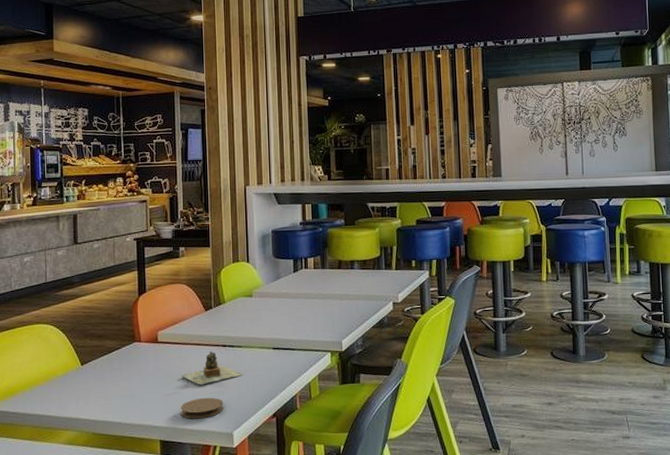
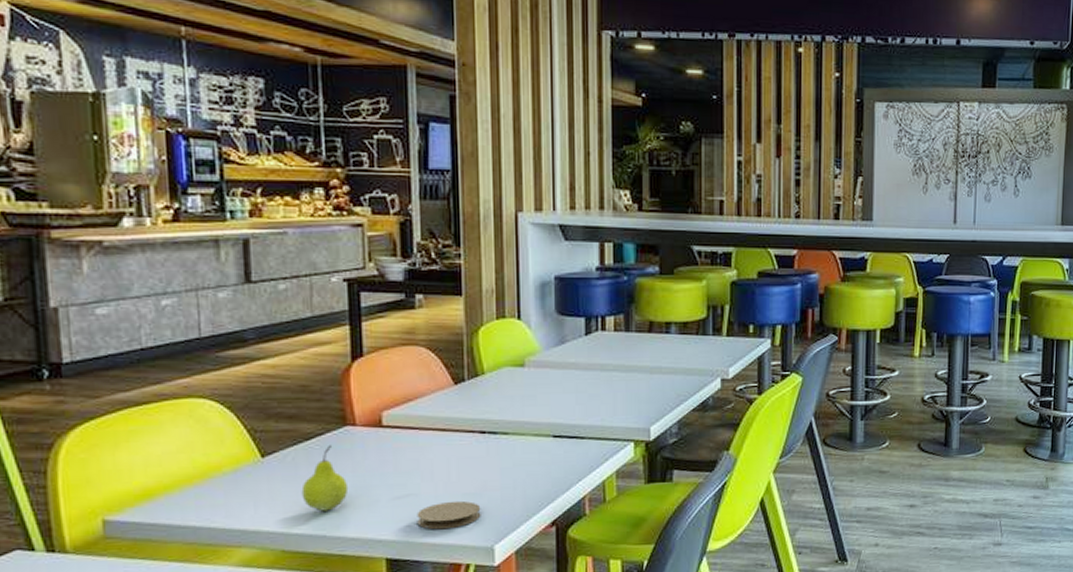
fruit: none [106,356,136,405] -> present [301,444,349,511]
teapot: present [180,351,243,385] -> none [417,439,509,485]

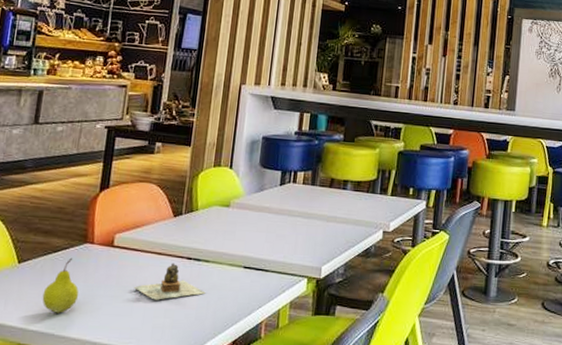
teapot: none [417,439,509,485] -> present [133,262,206,300]
coaster: present [417,500,481,530] -> none [126,314,179,339]

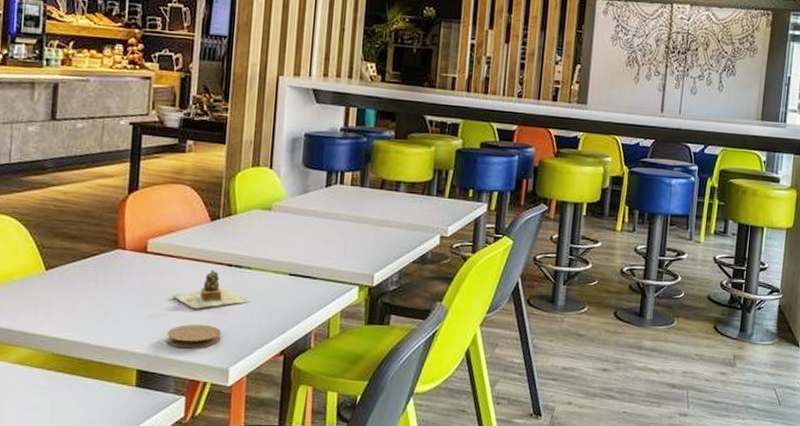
fruit: present [42,257,79,313] -> none [74,264,113,322]
coaster: none [126,314,179,339] -> present [166,324,222,349]

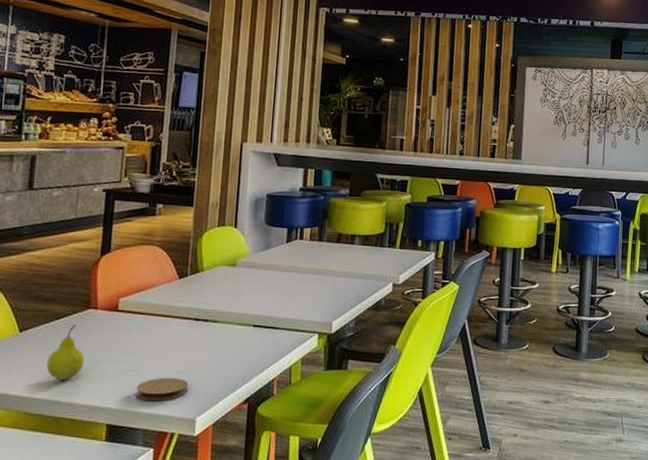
fruit: none [74,264,113,322] -> present [46,324,85,380]
teapot: present [171,269,249,309] -> none [140,324,215,363]

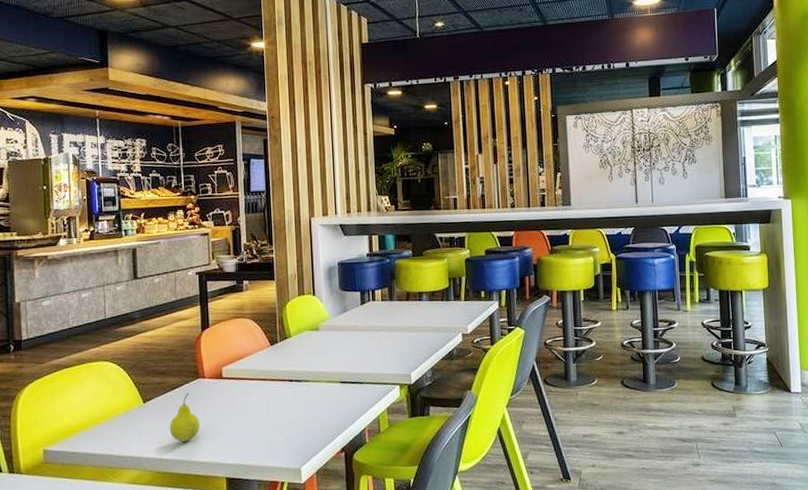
coaster: present [135,377,189,401] -> none [246,433,291,456]

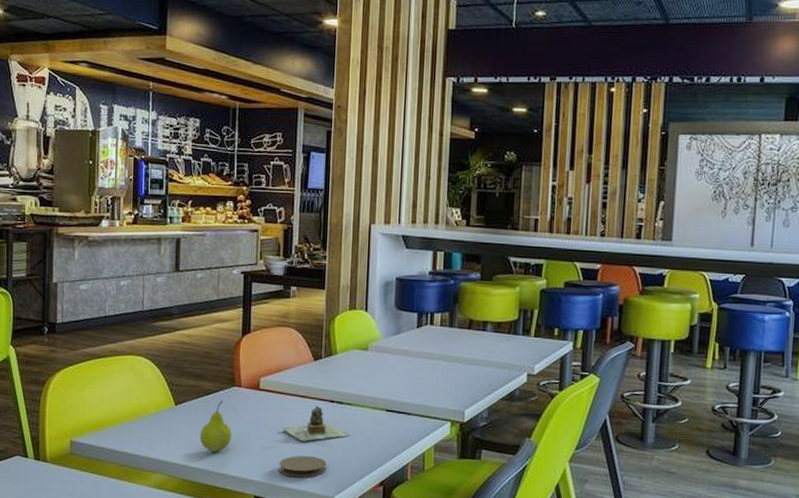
teapot: none [246,386,310,421] -> present [281,405,350,442]
coaster: none [246,433,291,456] -> present [278,455,327,478]

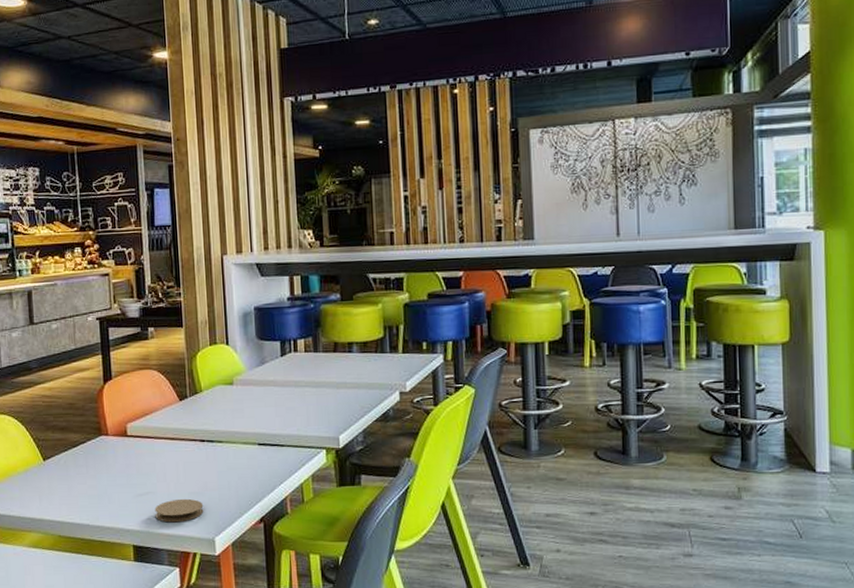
fruit: present [199,400,232,452] -> none [71,451,105,505]
teapot: present [281,405,350,442] -> none [154,446,225,485]

